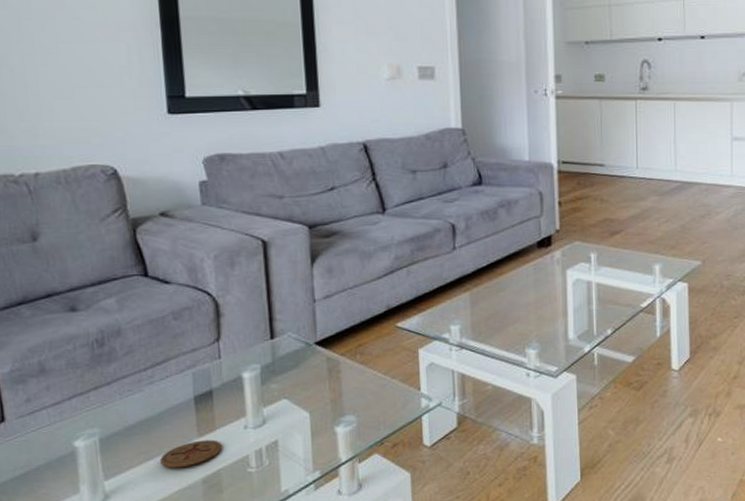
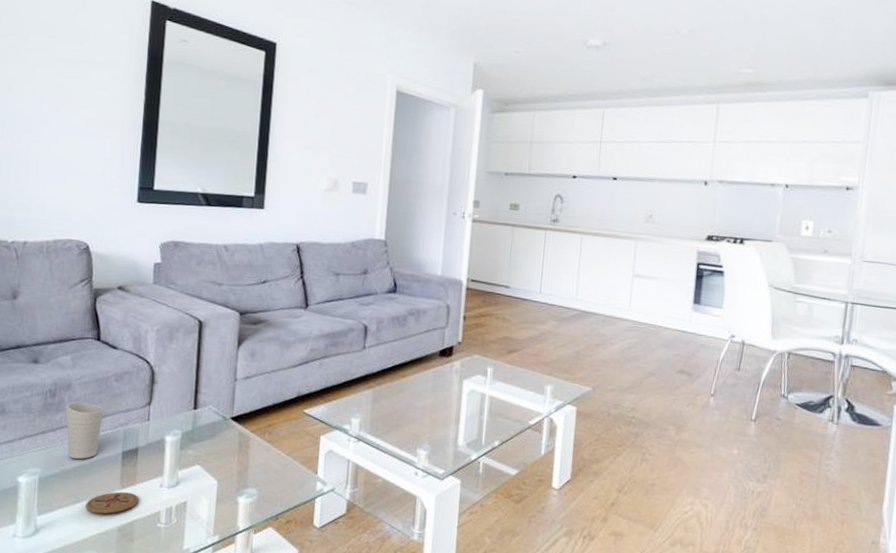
cup: none [118,348,166,413] -> present [65,402,104,459]

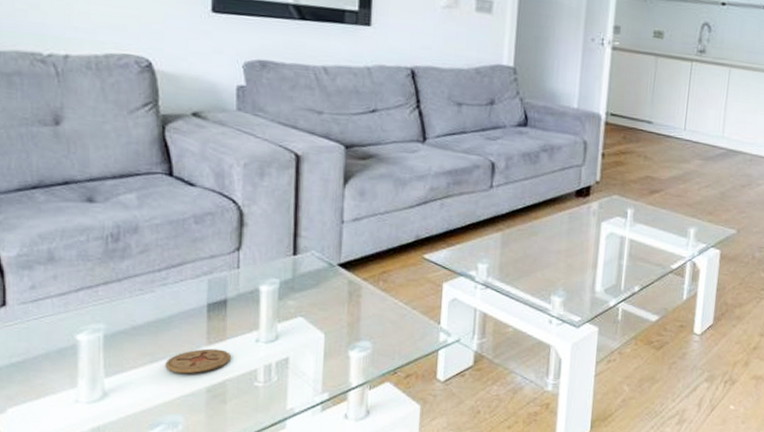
cup: present [65,402,104,459] -> none [132,247,182,313]

